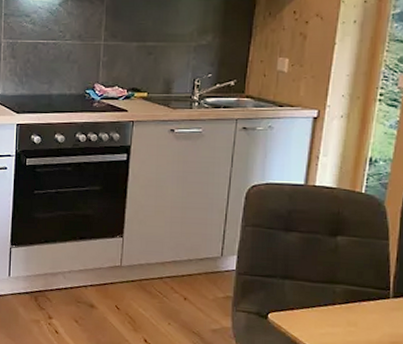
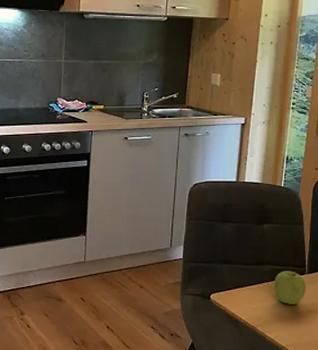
fruit: none [347,292,389,333] -> present [273,271,306,304]

